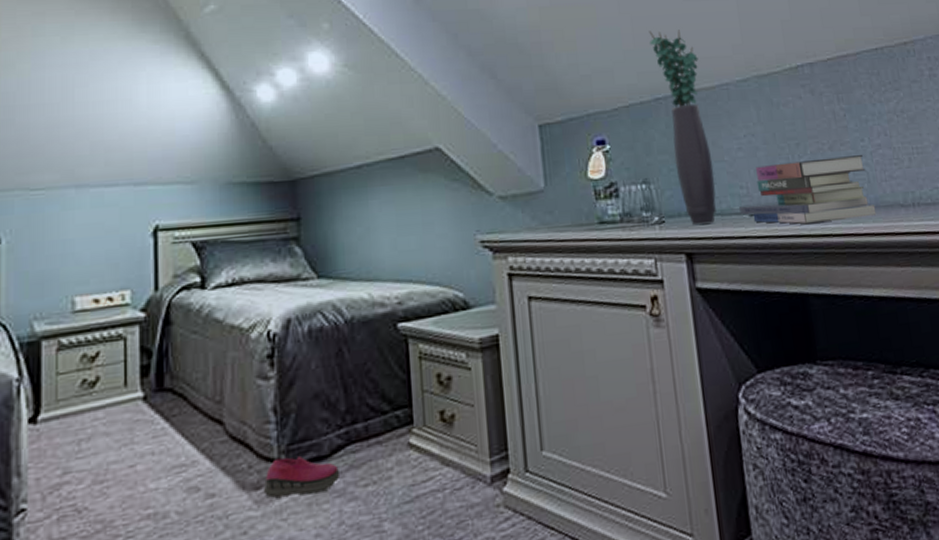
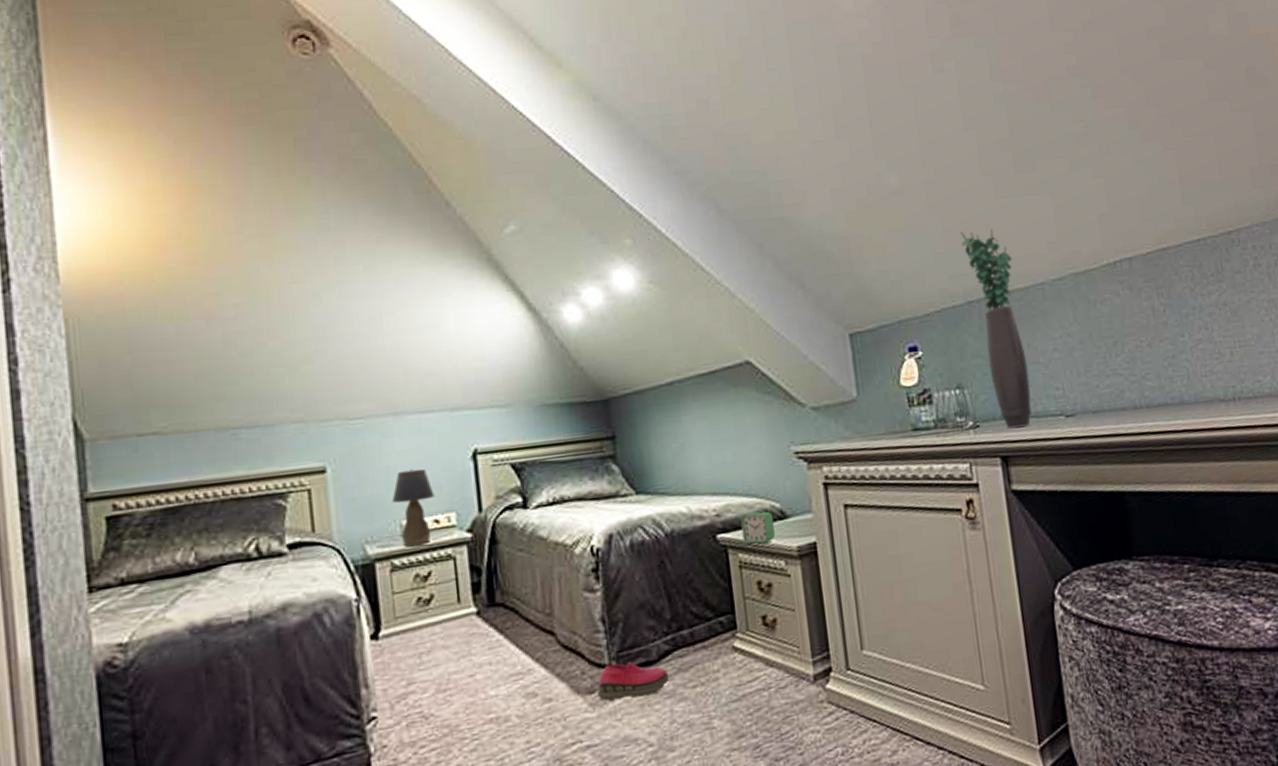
table lamp: none [65,243,111,326] -> present [392,468,435,548]
alarm clock: none [423,300,458,335] -> present [740,511,776,544]
books: present [739,155,877,225] -> none [1055,351,1196,424]

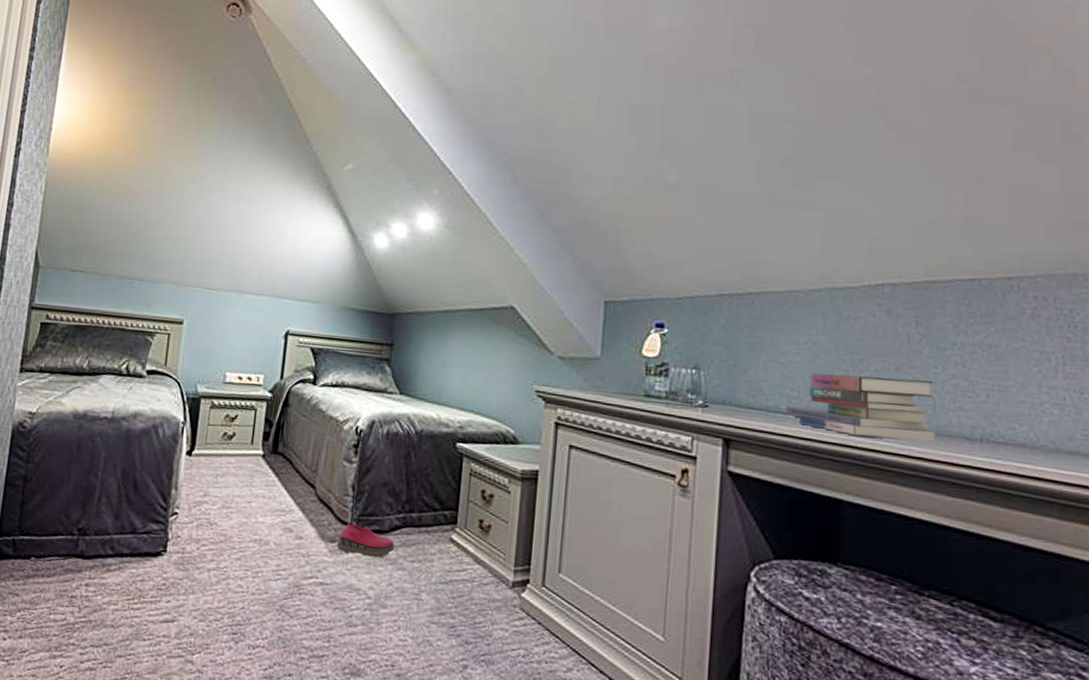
table lamp: present [392,468,435,548] -> none [222,335,252,394]
alarm clock: present [740,511,776,544] -> none [477,431,507,460]
vase: present [960,229,1032,429] -> none [725,231,772,418]
books: none [1055,351,1196,424] -> present [786,373,936,442]

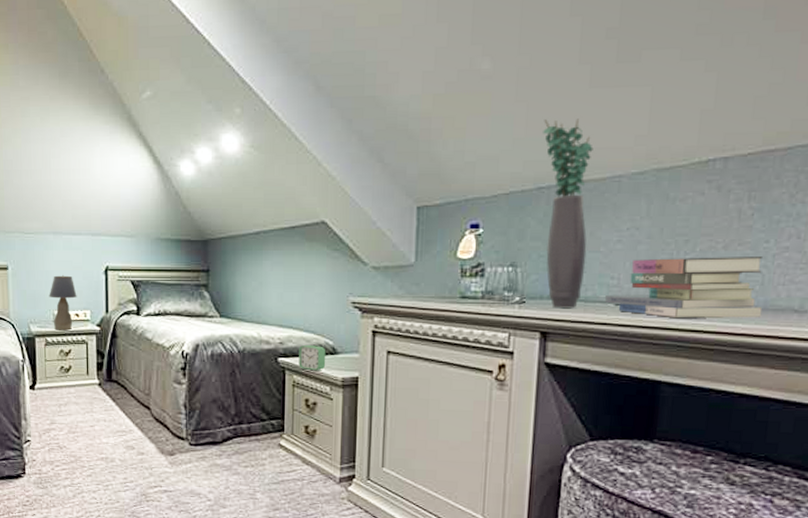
table lamp: none [222,335,252,394] -> present [49,275,77,331]
shoe: present [336,523,395,557] -> none [175,438,229,465]
alarm clock: none [477,431,507,460] -> present [299,345,326,371]
vase: none [725,231,772,418] -> present [543,118,593,309]

